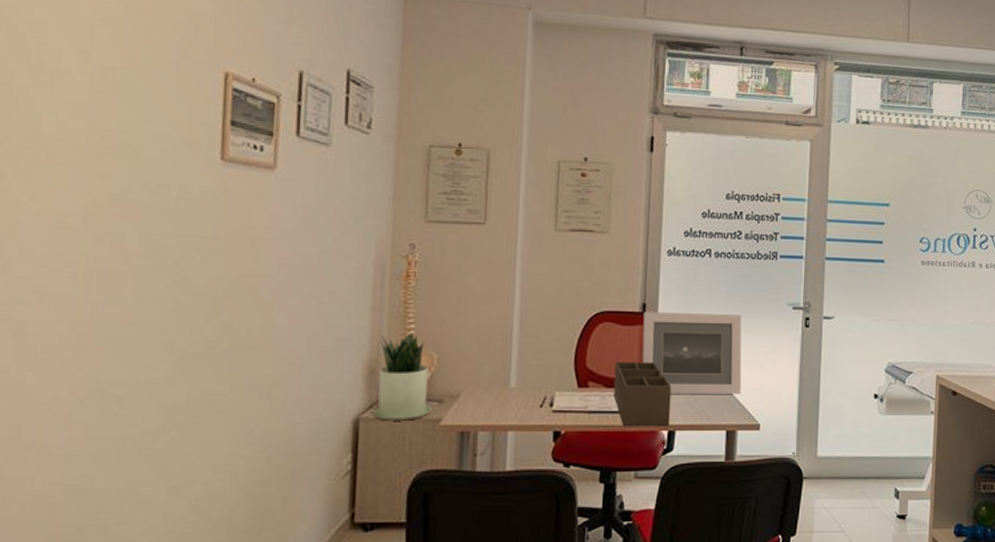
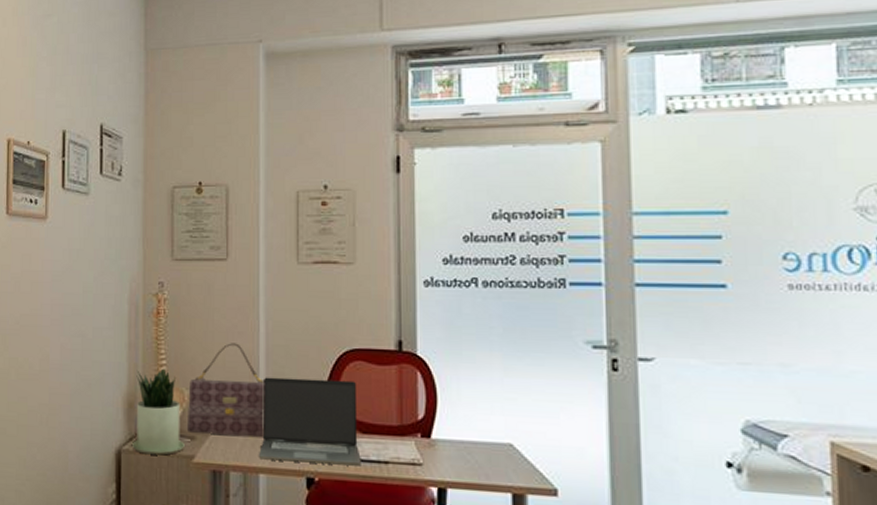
handbag: none [434,306,518,397] -> present [186,343,265,438]
laptop: none [507,339,604,418] -> present [258,377,361,466]
desk organizer: present [613,361,672,426] -> none [370,405,439,481]
picture frame: present [641,312,742,394] -> none [400,350,529,450]

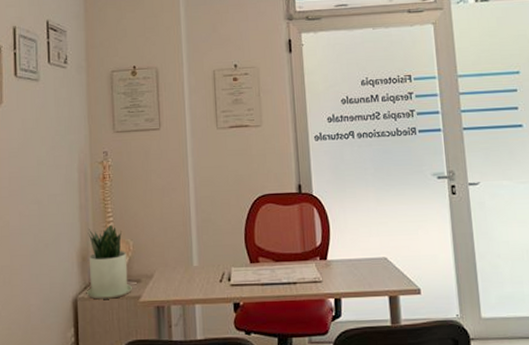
handbag: present [186,343,265,438] -> none [133,198,198,278]
laptop: present [258,377,361,466] -> none [193,220,276,292]

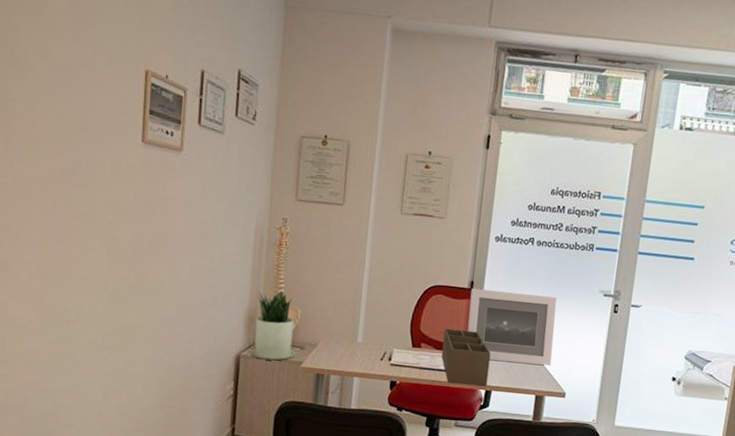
desk organizer: none [280,236,335,295] -> present [441,328,491,386]
picture frame: none [300,188,399,264] -> present [467,288,557,366]

